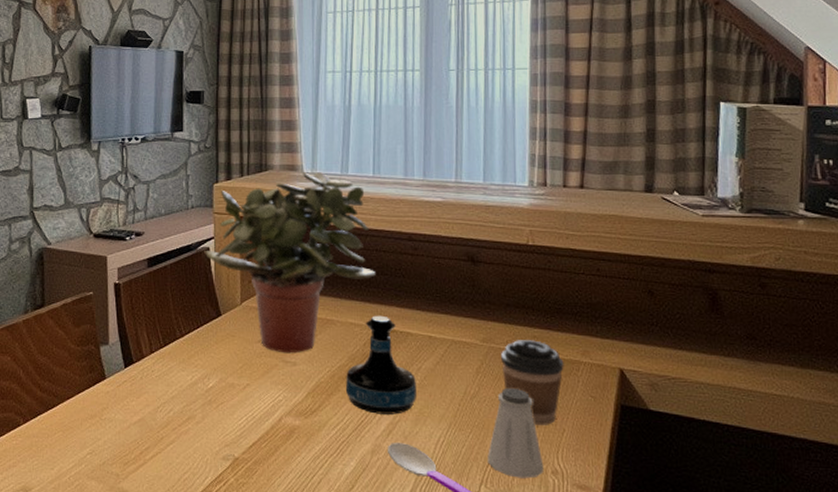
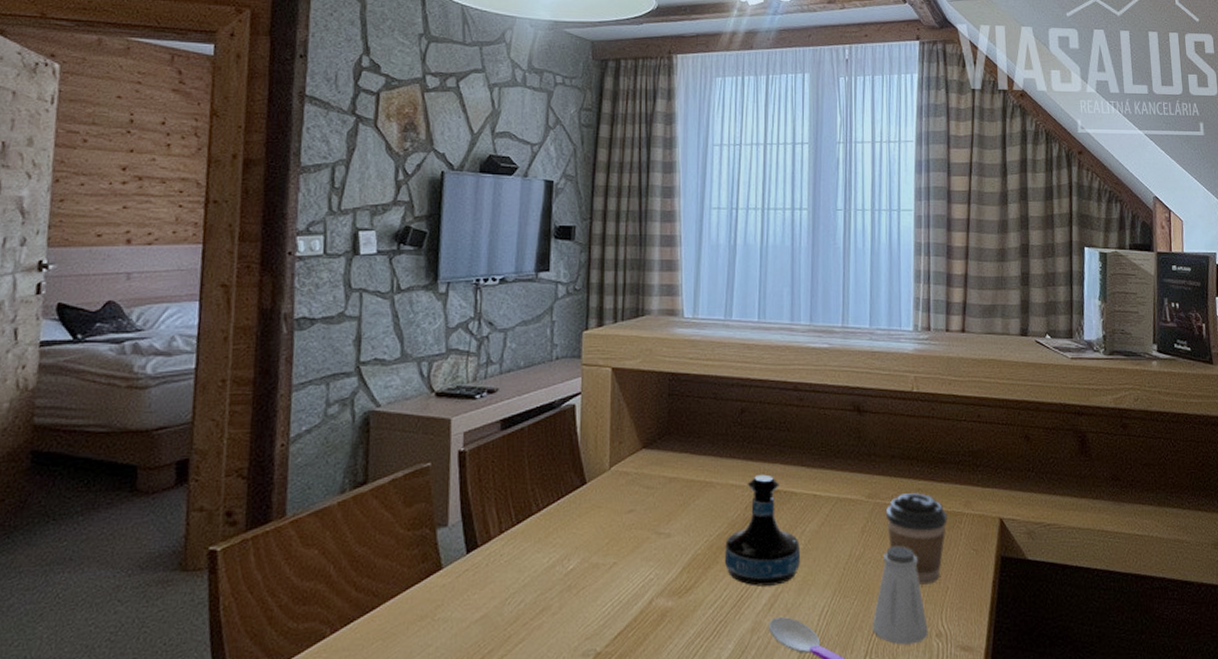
potted plant: present [204,172,376,354] -> none [569,317,759,524]

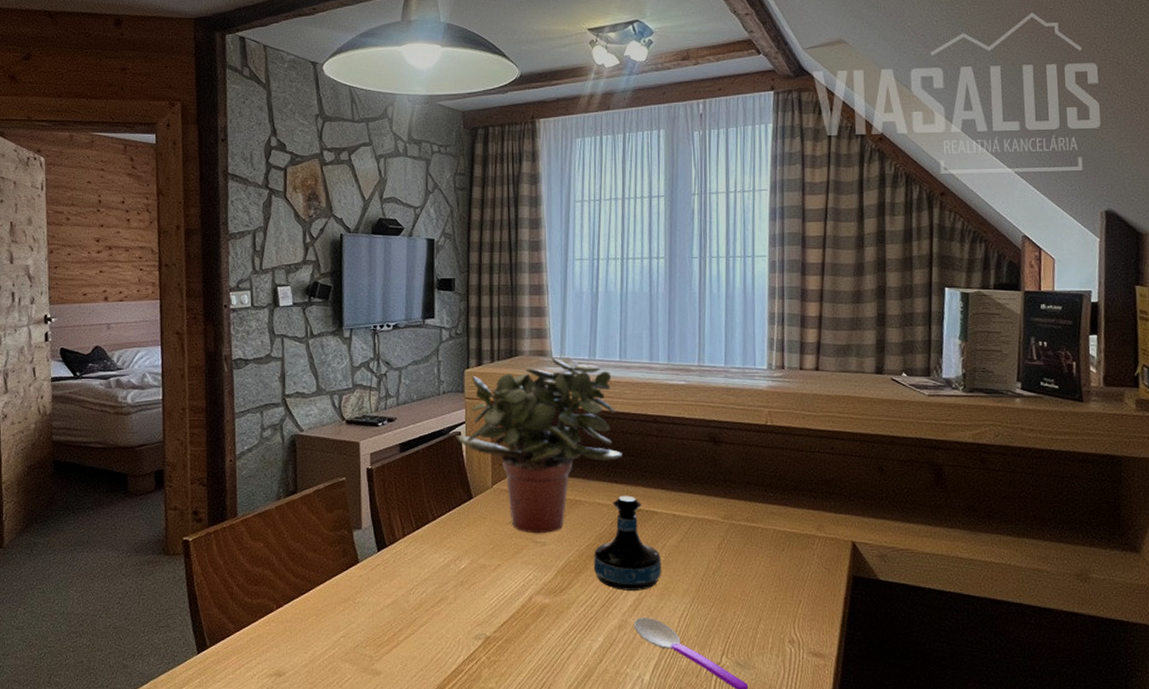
potted plant: none [569,317,759,524] -> present [456,357,622,534]
saltshaker: present [872,545,928,645] -> none [729,562,781,648]
coffee cup: present [886,493,947,585] -> none [741,516,800,597]

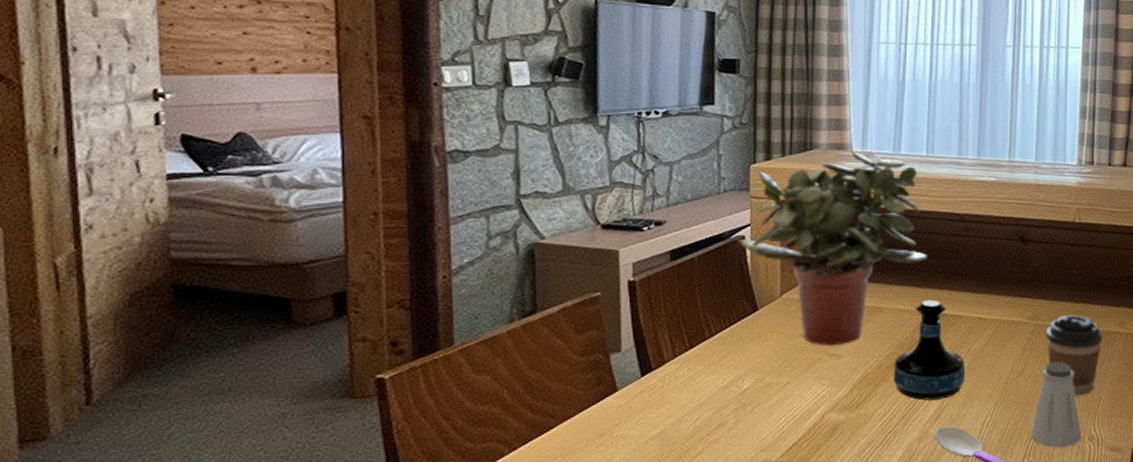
saltshaker: none [729,562,781,648] -> present [1031,362,1082,448]
coffee cup: none [741,516,800,597] -> present [1047,315,1103,396]

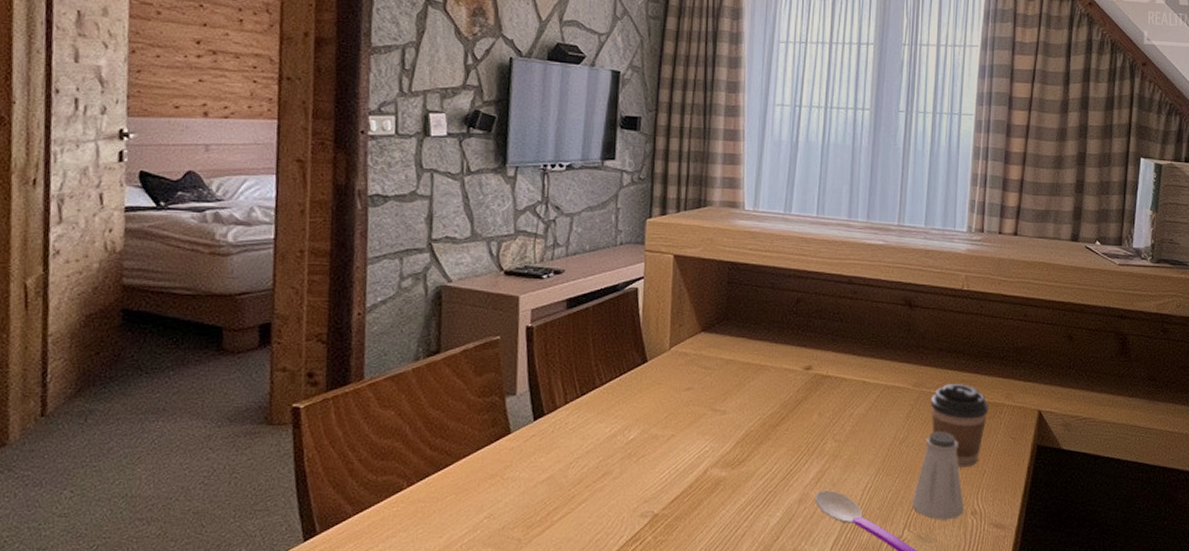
potted plant: present [739,151,927,346] -> none [632,210,814,401]
tequila bottle: present [894,299,965,400] -> none [777,360,847,462]

